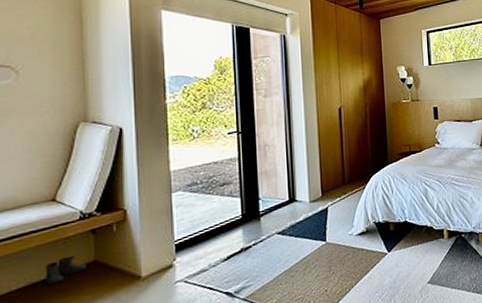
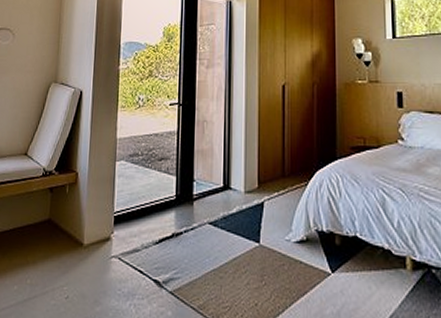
boots: present [45,255,88,285] -> none [12,210,43,236]

